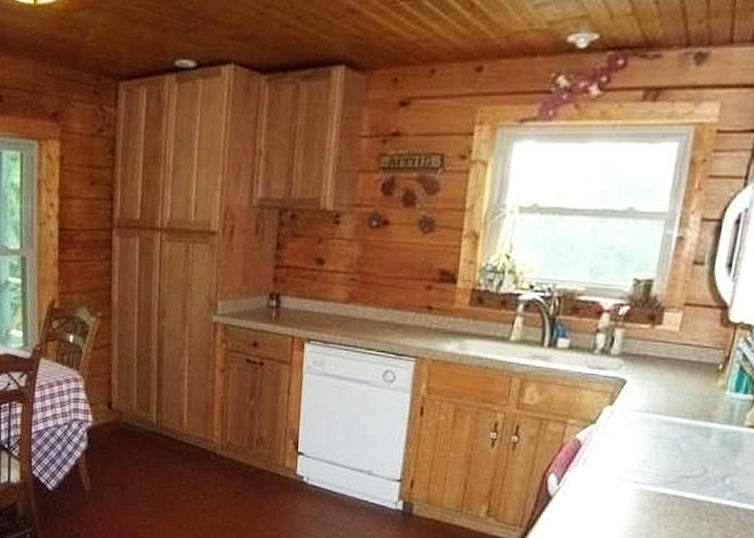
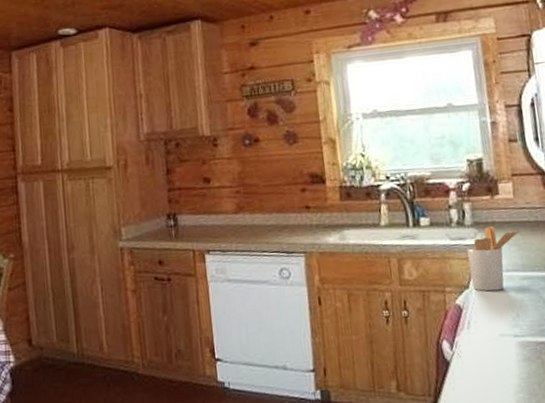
utensil holder: none [600,358,676,432] -> present [466,225,520,292]

